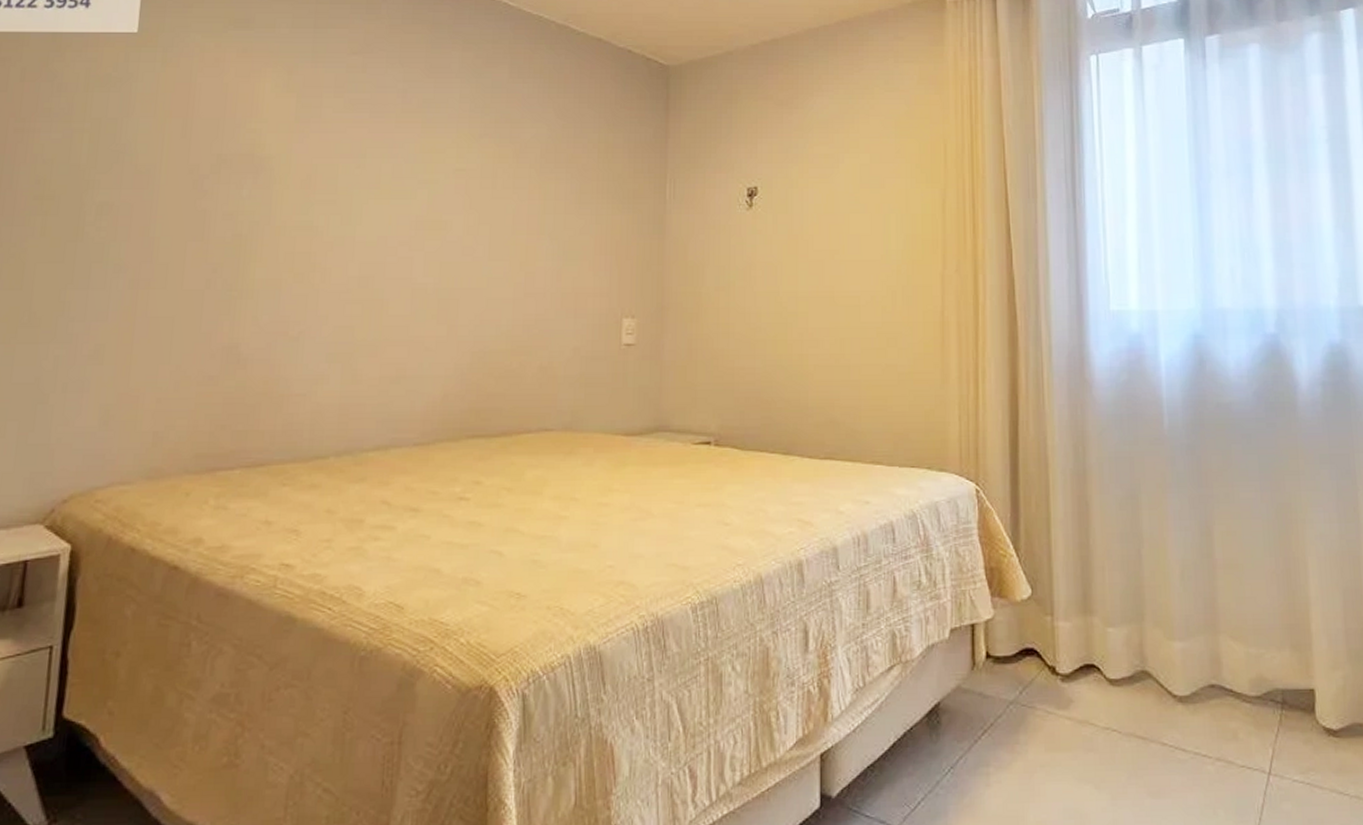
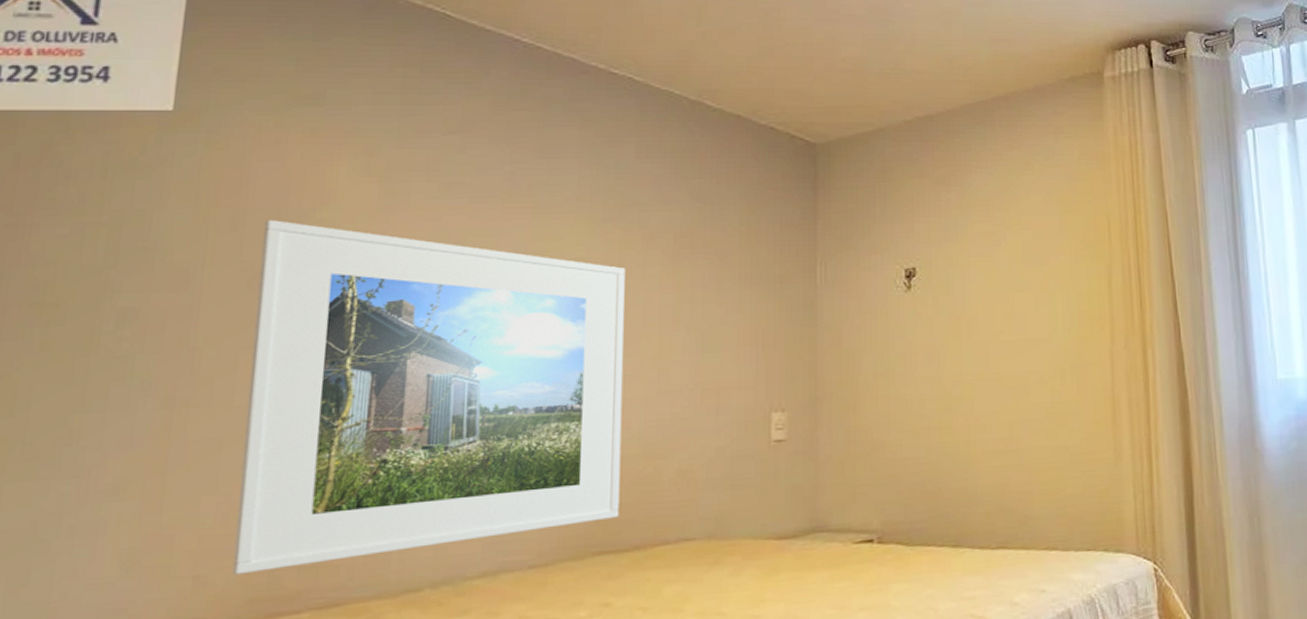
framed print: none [182,129,498,433] -> present [232,220,625,575]

